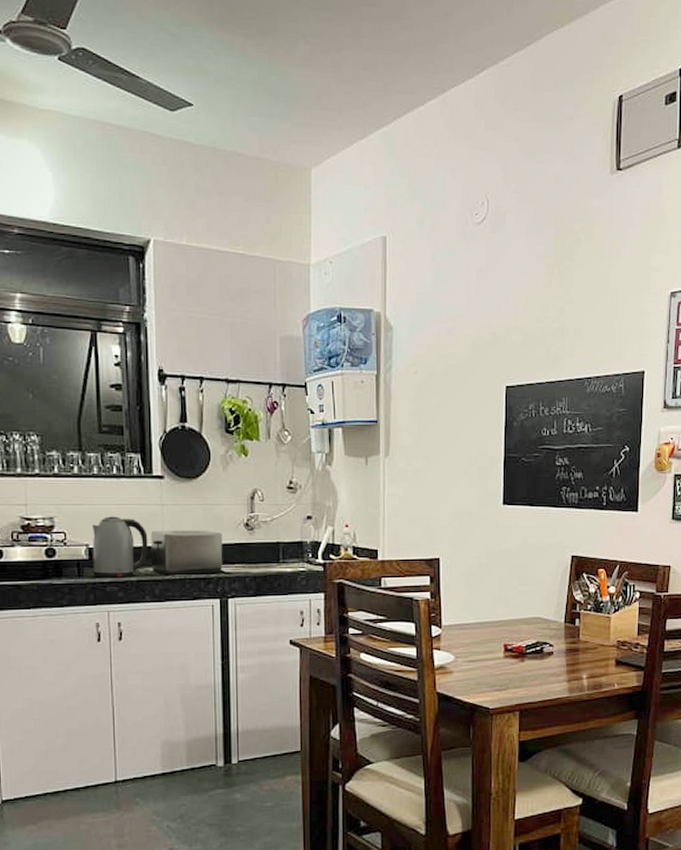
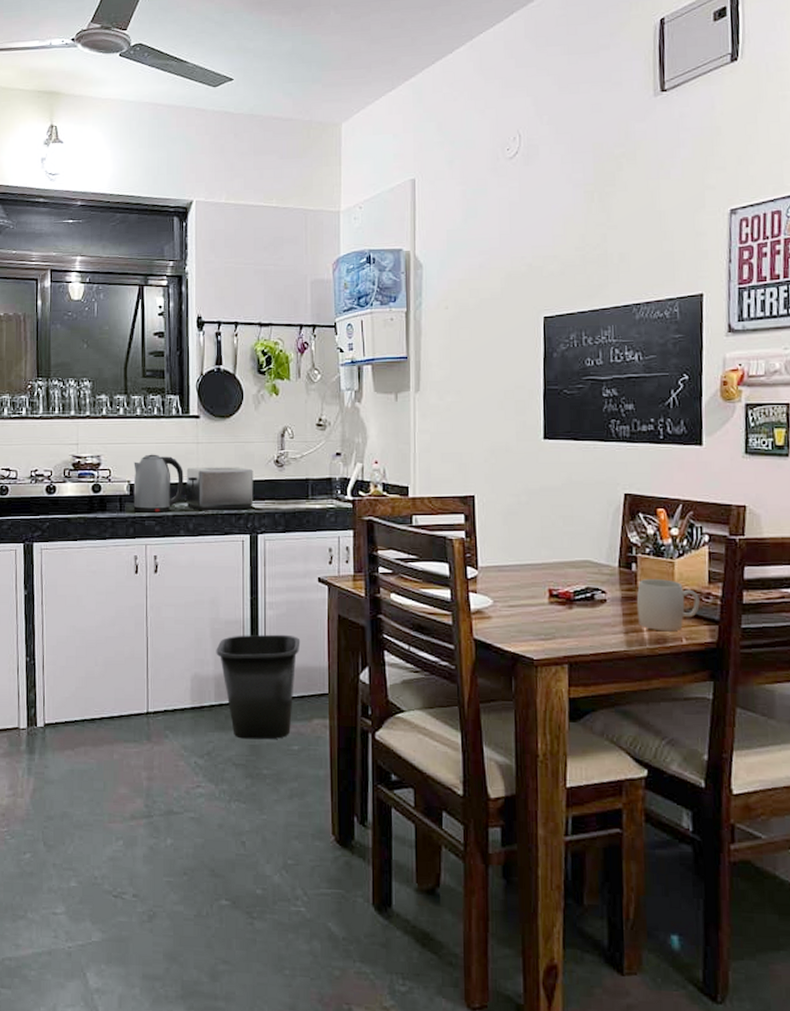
waste bin: none [187,697,273,800] -> present [216,634,301,740]
mug: none [578,632,630,679] -> present [636,579,700,632]

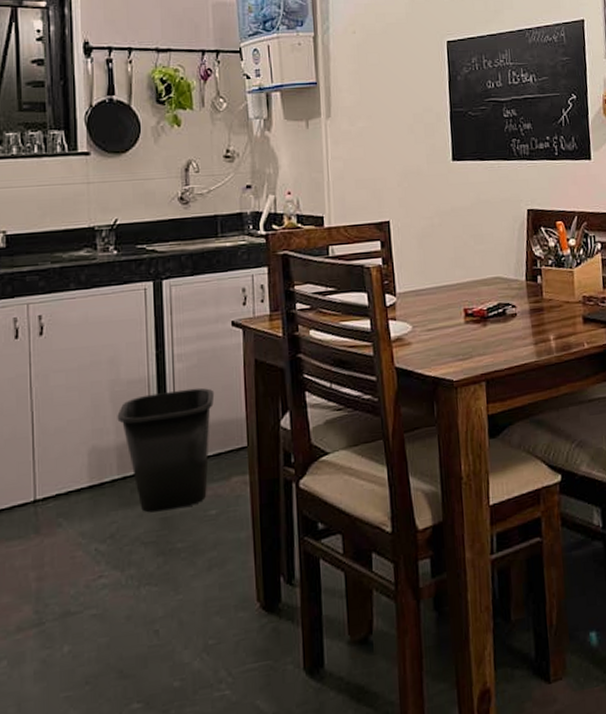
kettle: present [133,454,184,514] -> none [10,198,73,268]
toaster: present [186,467,254,511] -> none [75,207,156,260]
mug: present [636,579,700,632] -> none [542,288,597,339]

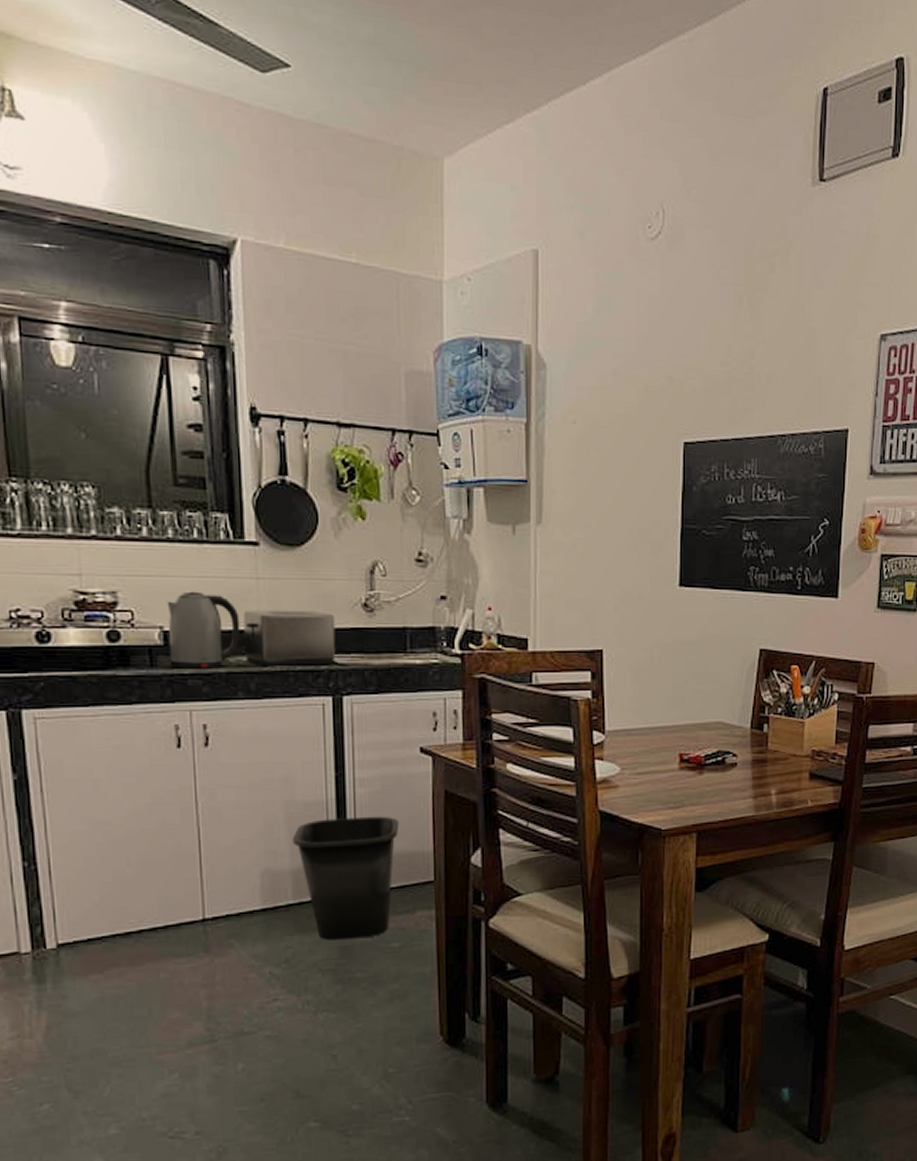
kettle: none [10,198,73,268] -> present [167,591,240,670]
toaster: none [75,207,156,260] -> present [243,610,336,667]

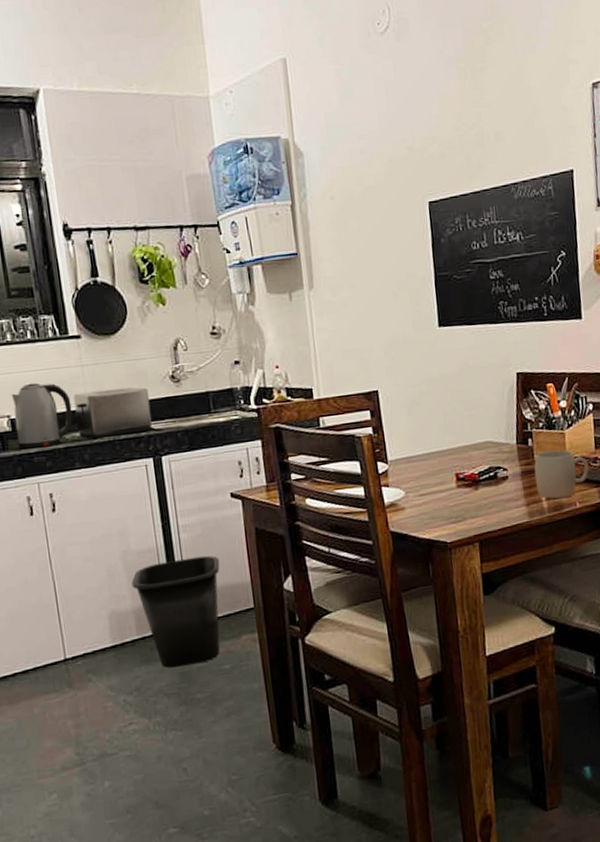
mug: none [766,740,826,794] -> present [534,450,589,499]

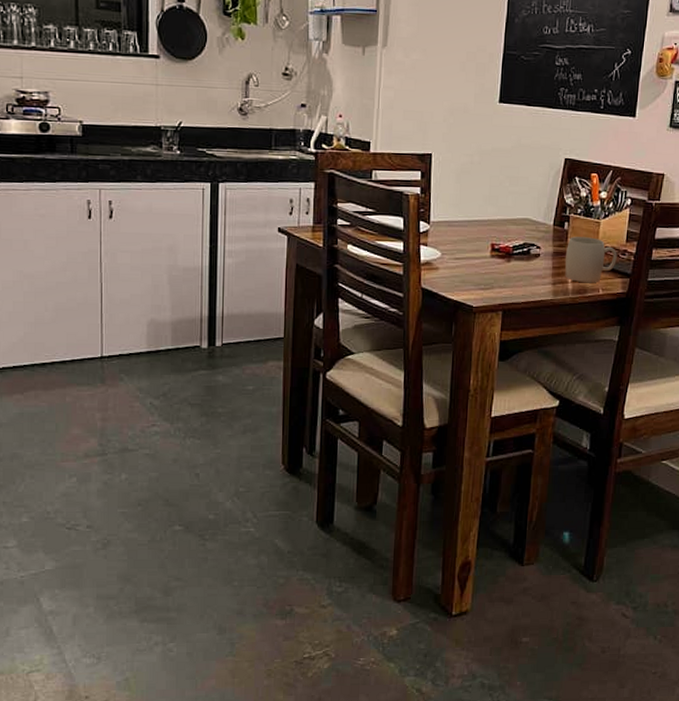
kettle: present [11,382,73,450] -> none [86,93,141,158]
toaster: present [73,387,153,440] -> none [144,110,216,158]
waste bin: present [131,555,220,668] -> none [173,281,259,381]

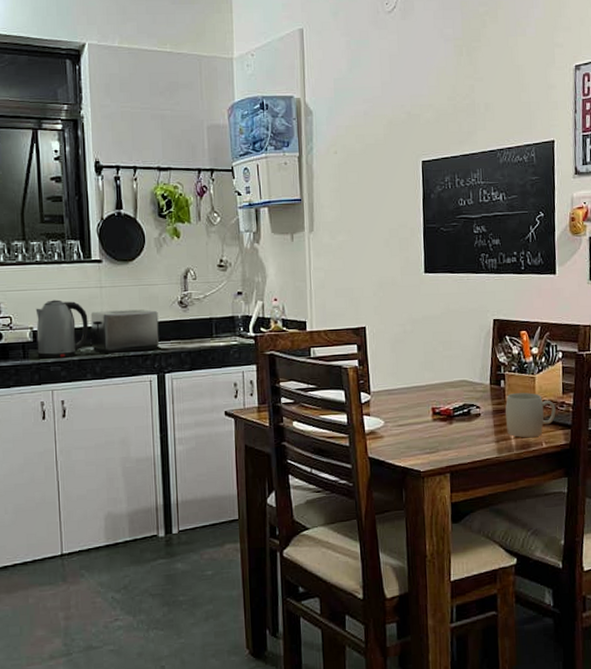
kettle: none [86,93,141,158] -> present [35,299,89,360]
toaster: none [144,110,216,158] -> present [90,309,160,354]

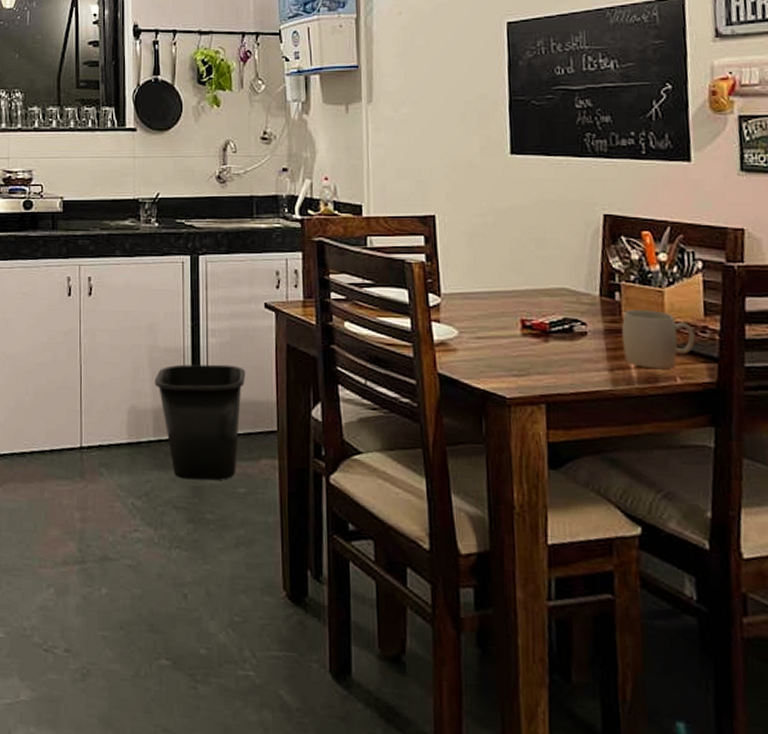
kettle: present [35,299,89,360] -> none [66,169,119,232]
toaster: present [90,309,160,354] -> none [122,183,194,230]
waste bin: none [128,467,210,570] -> present [154,364,246,480]

